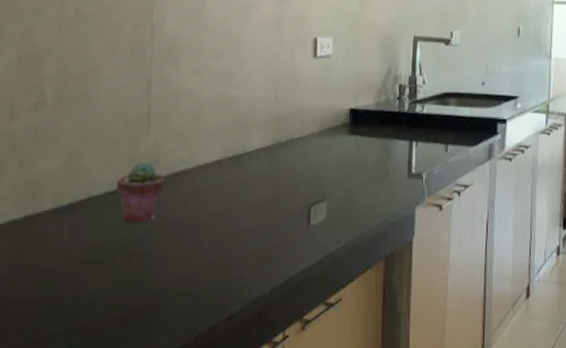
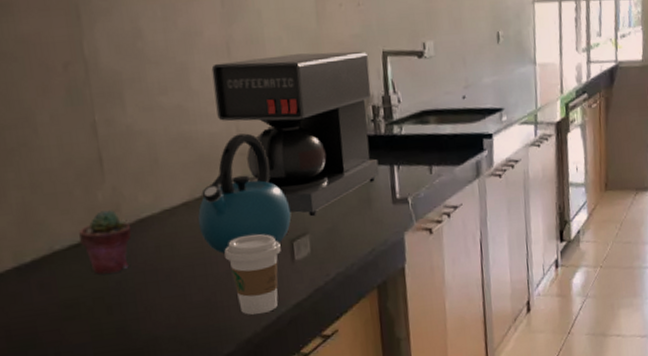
kettle: none [226,101,313,212] -> present [197,133,291,253]
coffee cup: none [246,196,299,276] -> present [224,233,281,315]
coffee maker: none [259,33,400,184] -> present [211,51,380,217]

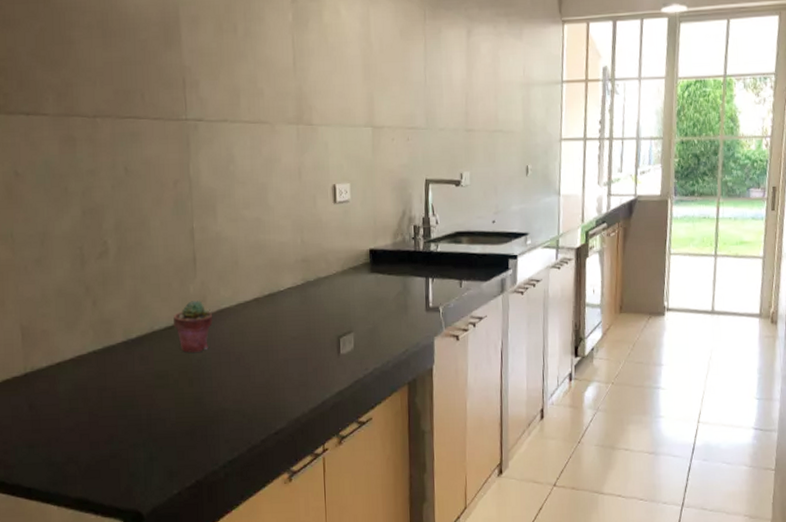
kettle: present [197,133,291,253] -> none [265,244,340,343]
coffee maker: present [211,51,380,217] -> none [285,179,416,318]
coffee cup: present [224,233,281,315] -> none [284,329,329,398]

